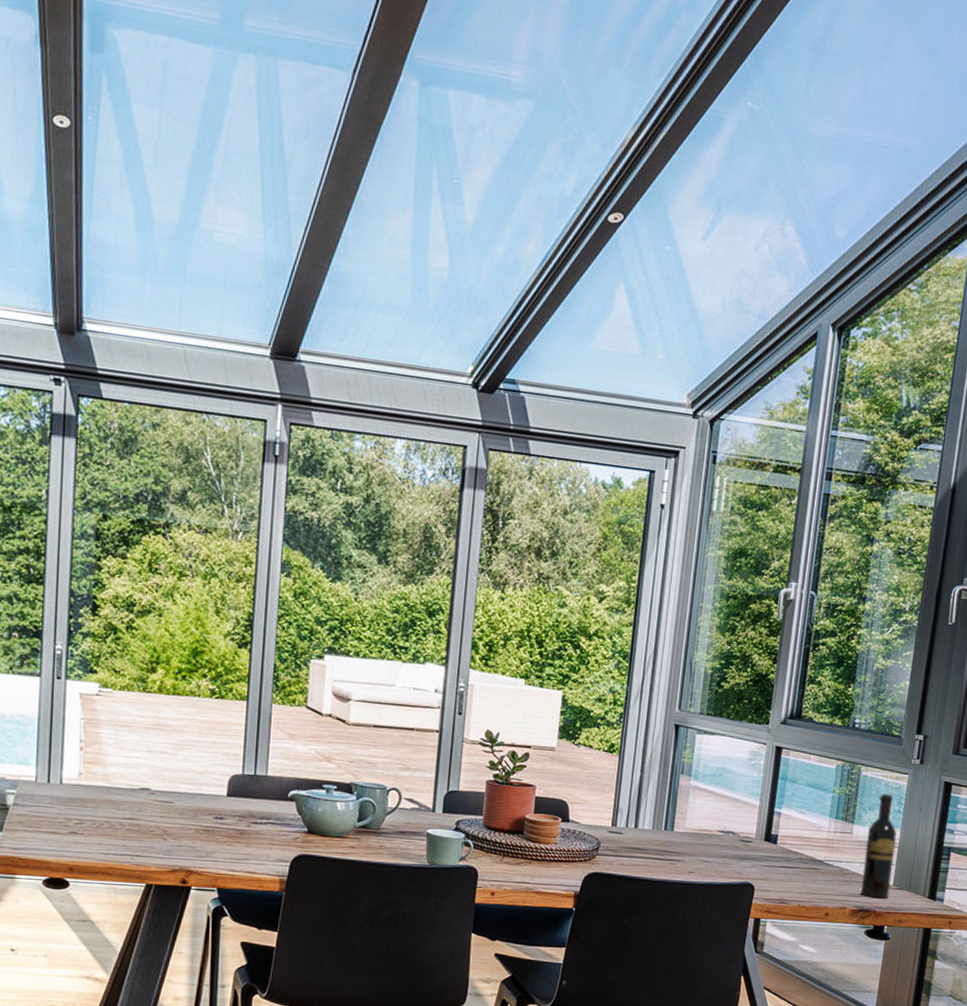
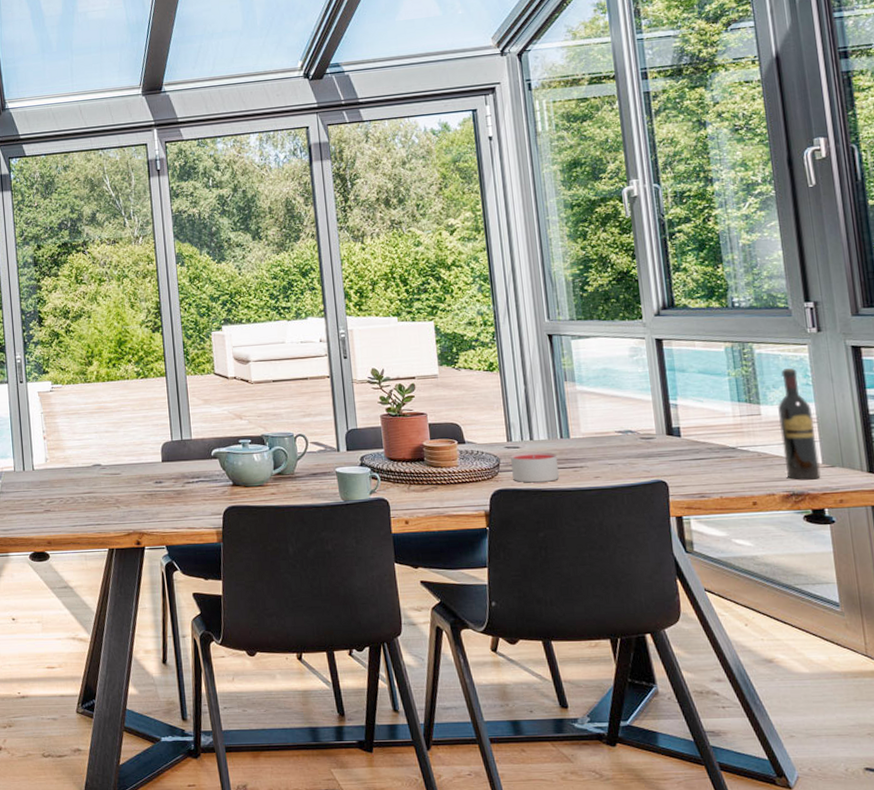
candle: none [609,839,658,871] -> present [511,452,560,483]

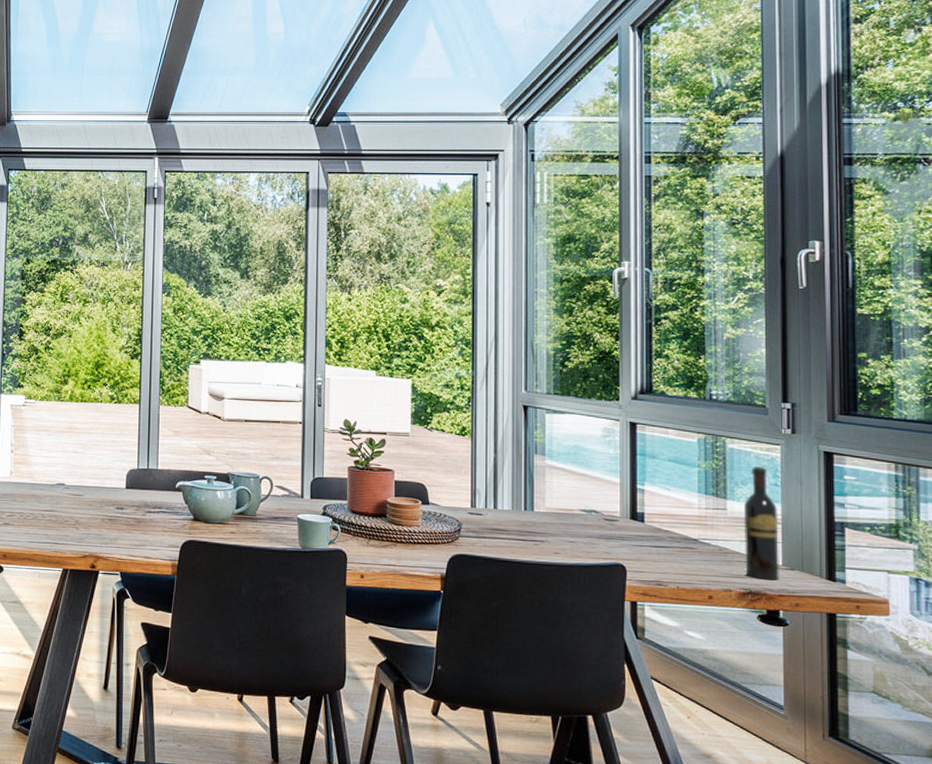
candle: present [511,452,560,483] -> none [473,520,520,552]

